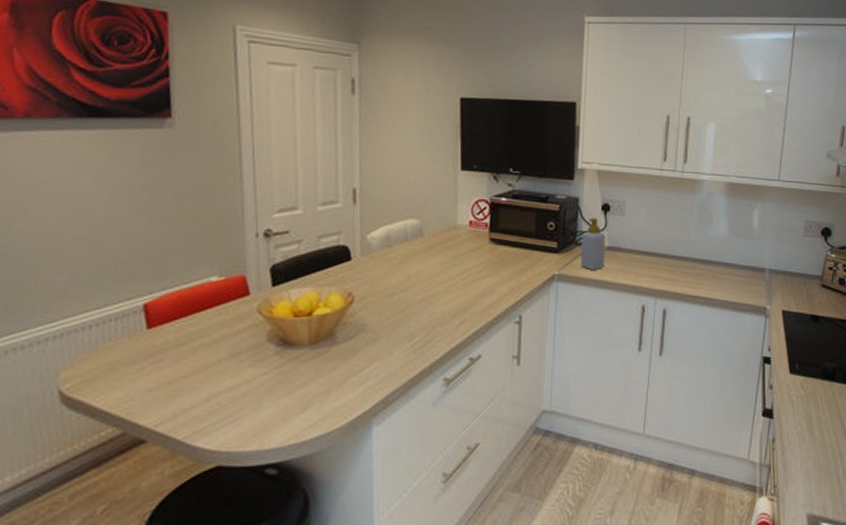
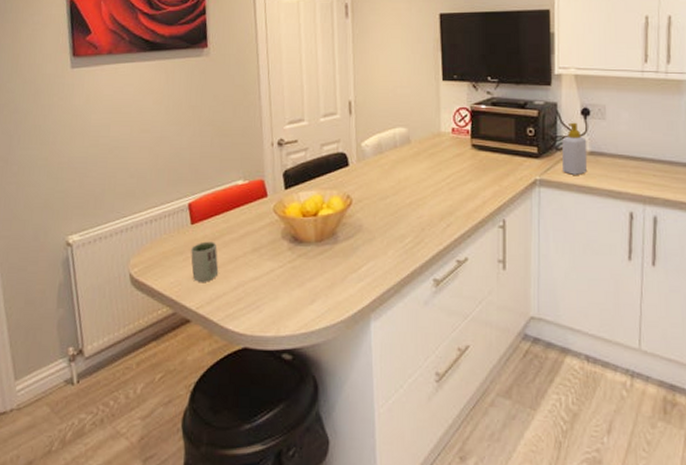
cup: none [146,348,185,396] -> present [191,241,219,282]

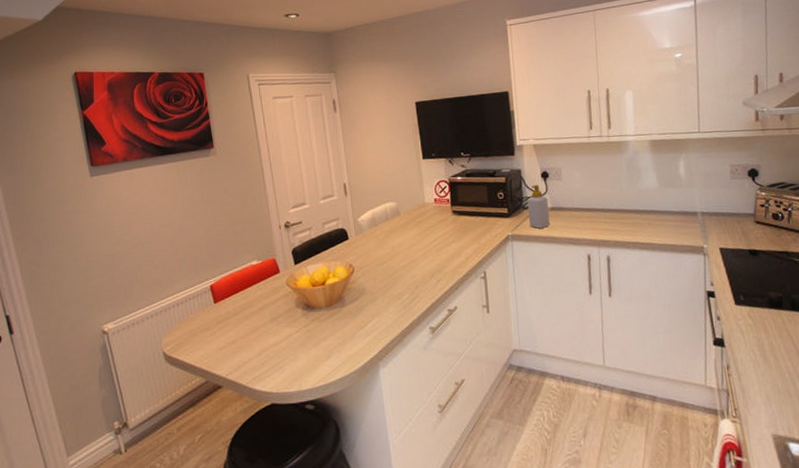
cup: present [191,241,219,282] -> none [216,316,243,352]

